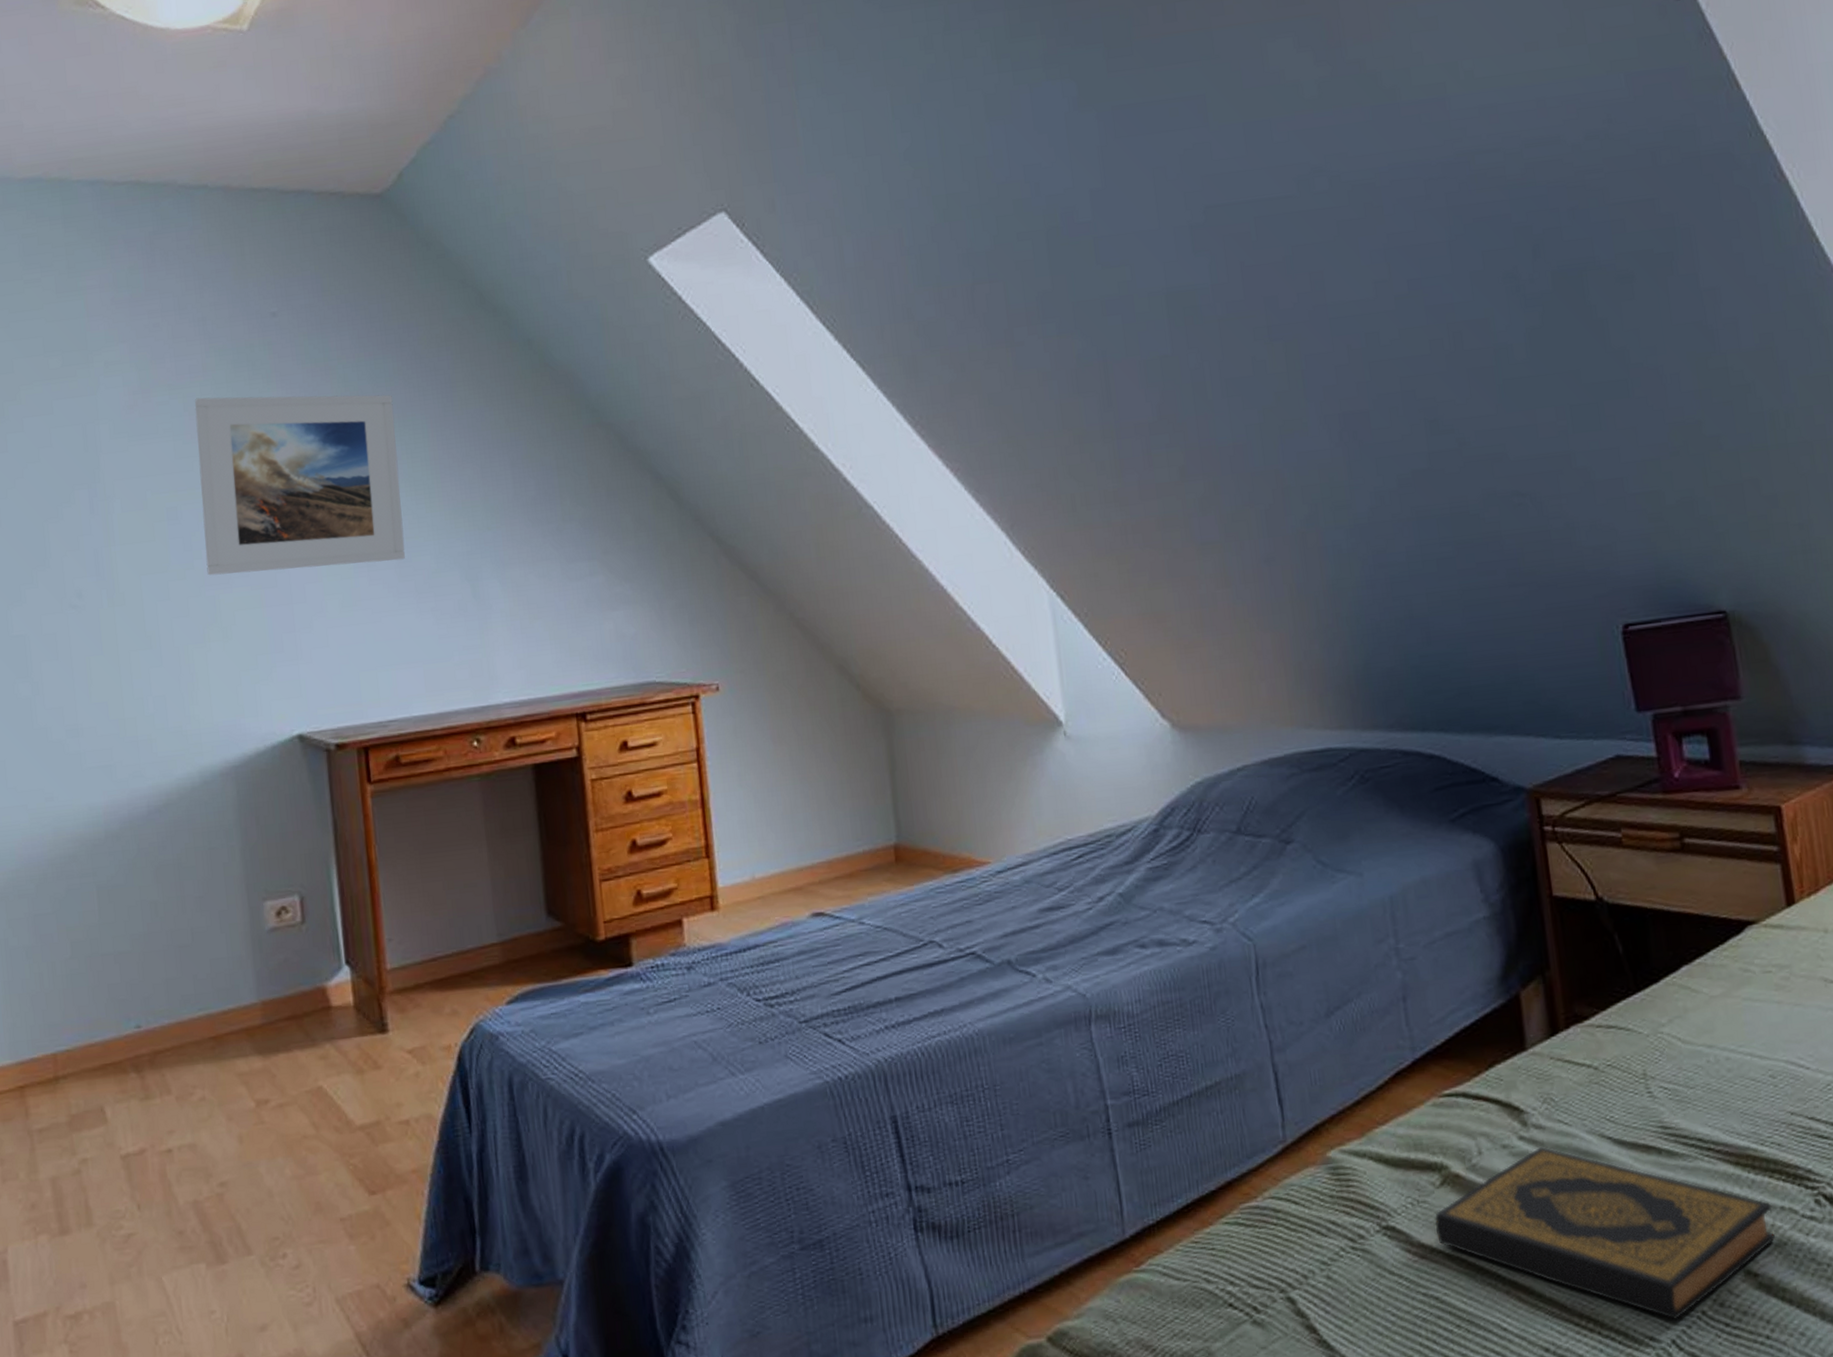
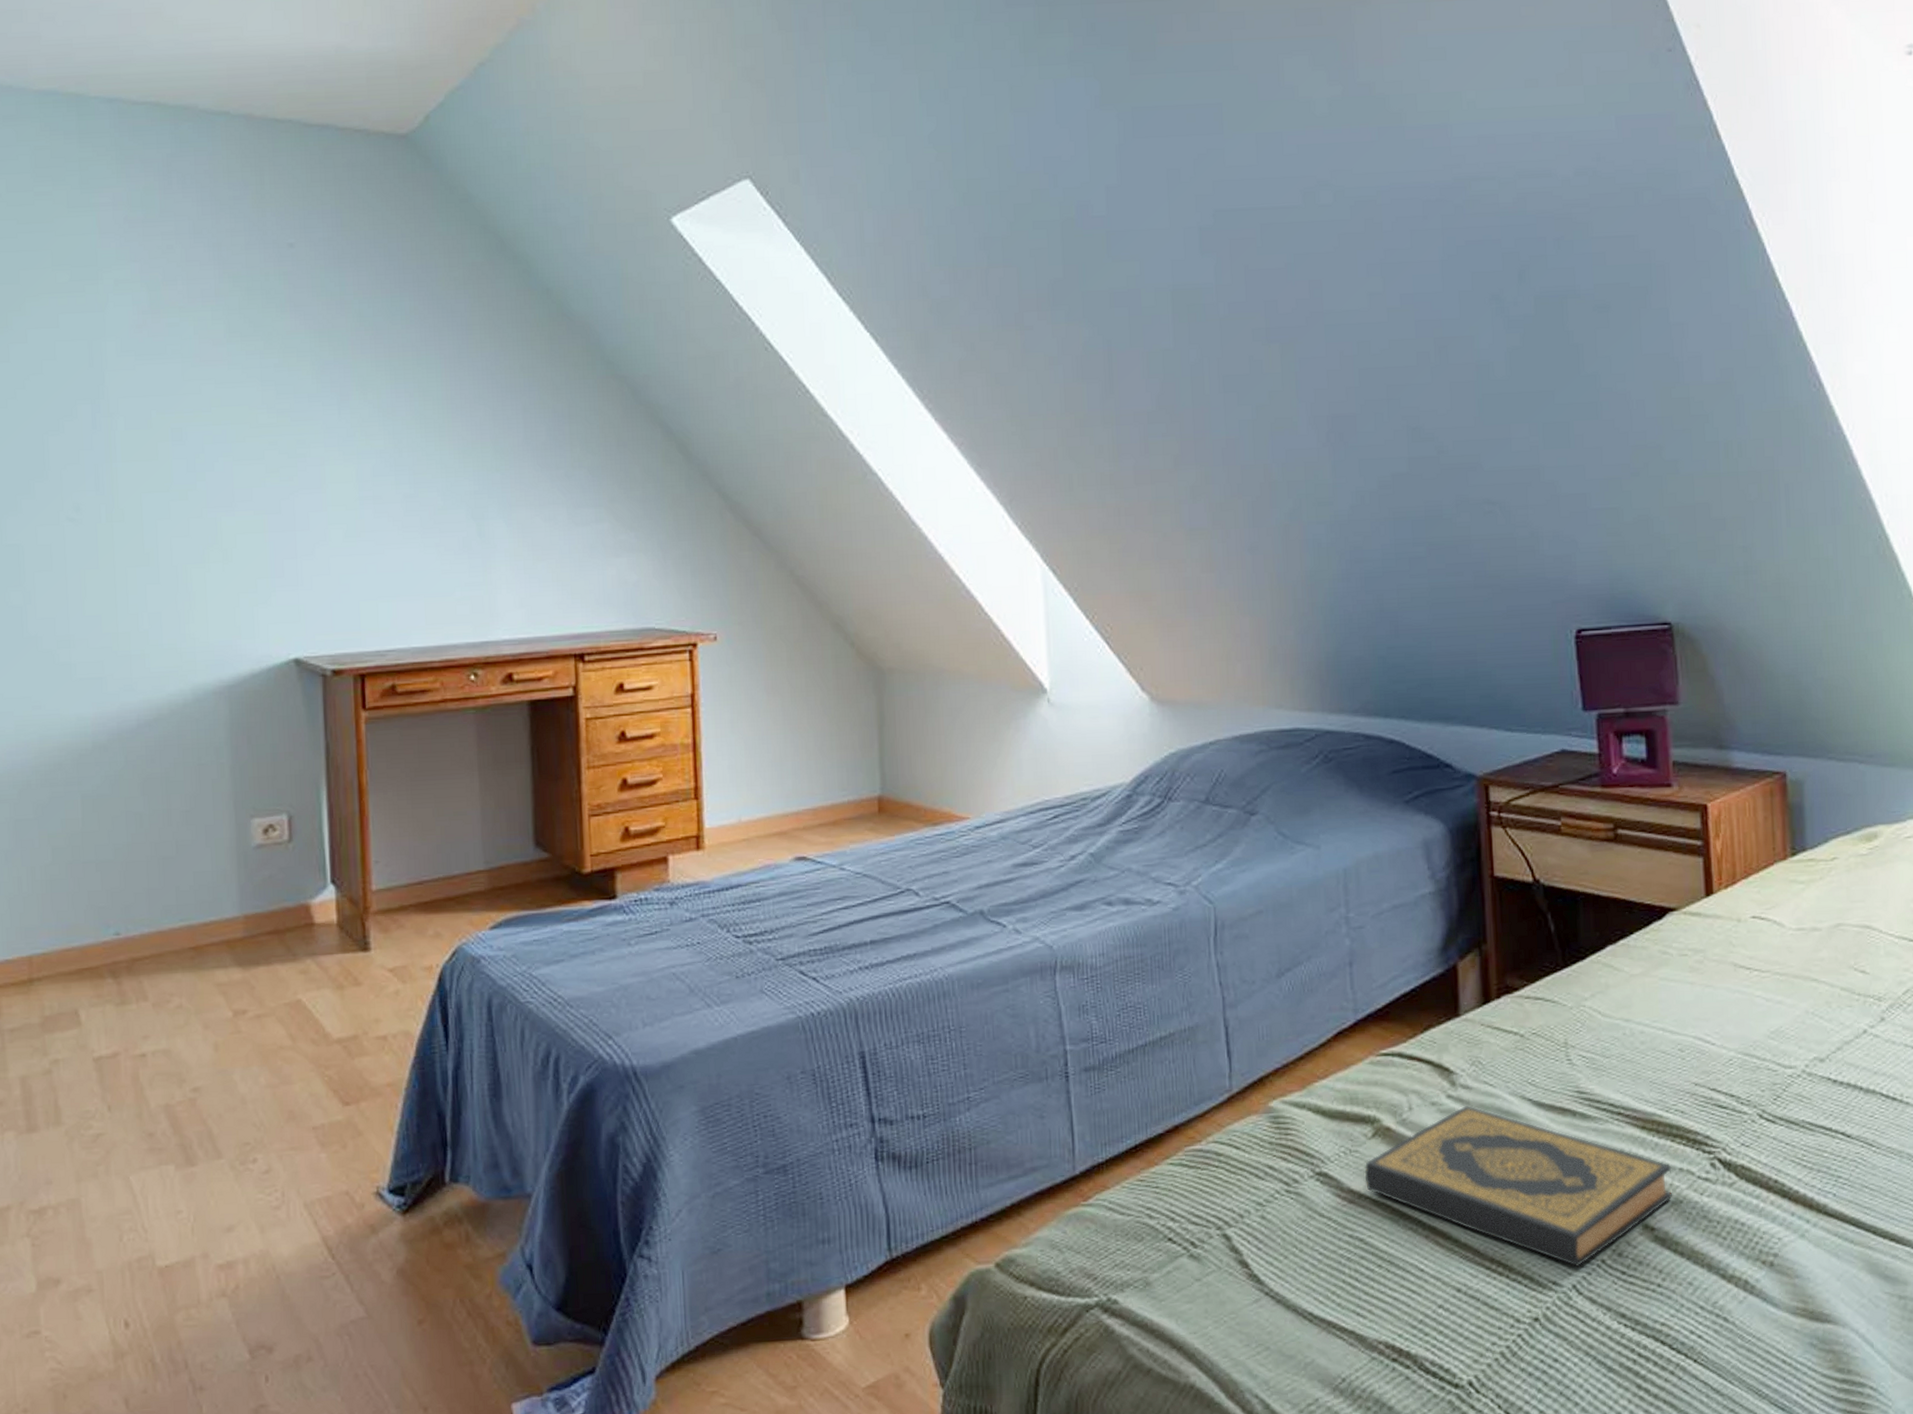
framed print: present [195,394,405,576] -> none [205,322,412,498]

